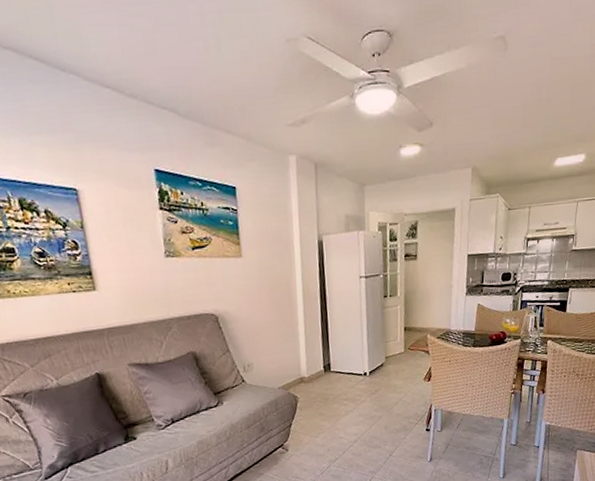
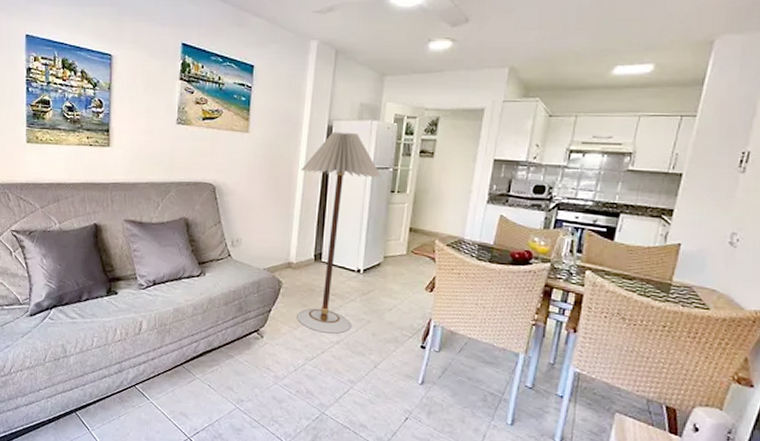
floor lamp: none [299,245,373,436] -> present [297,131,381,334]

